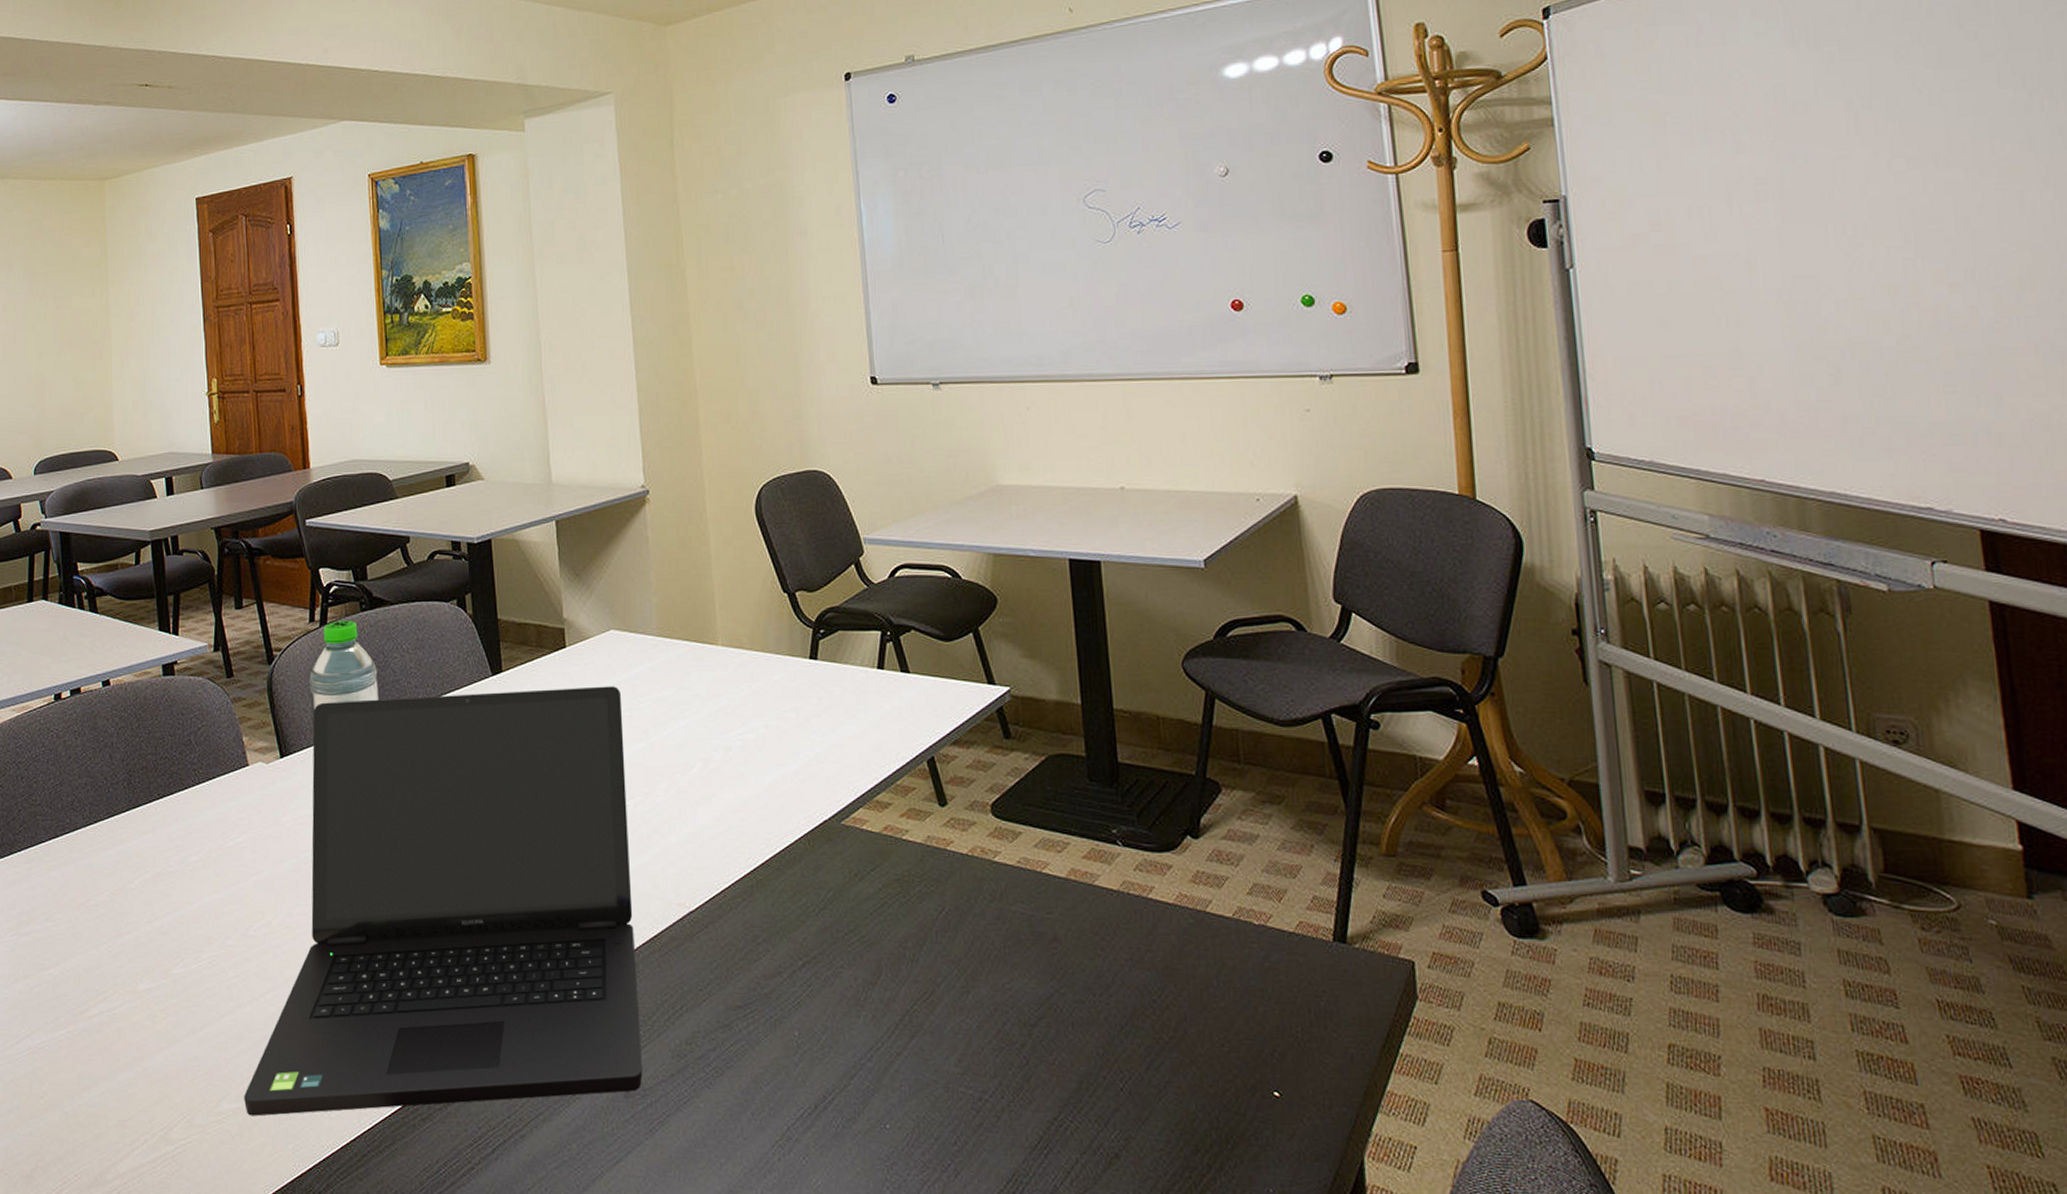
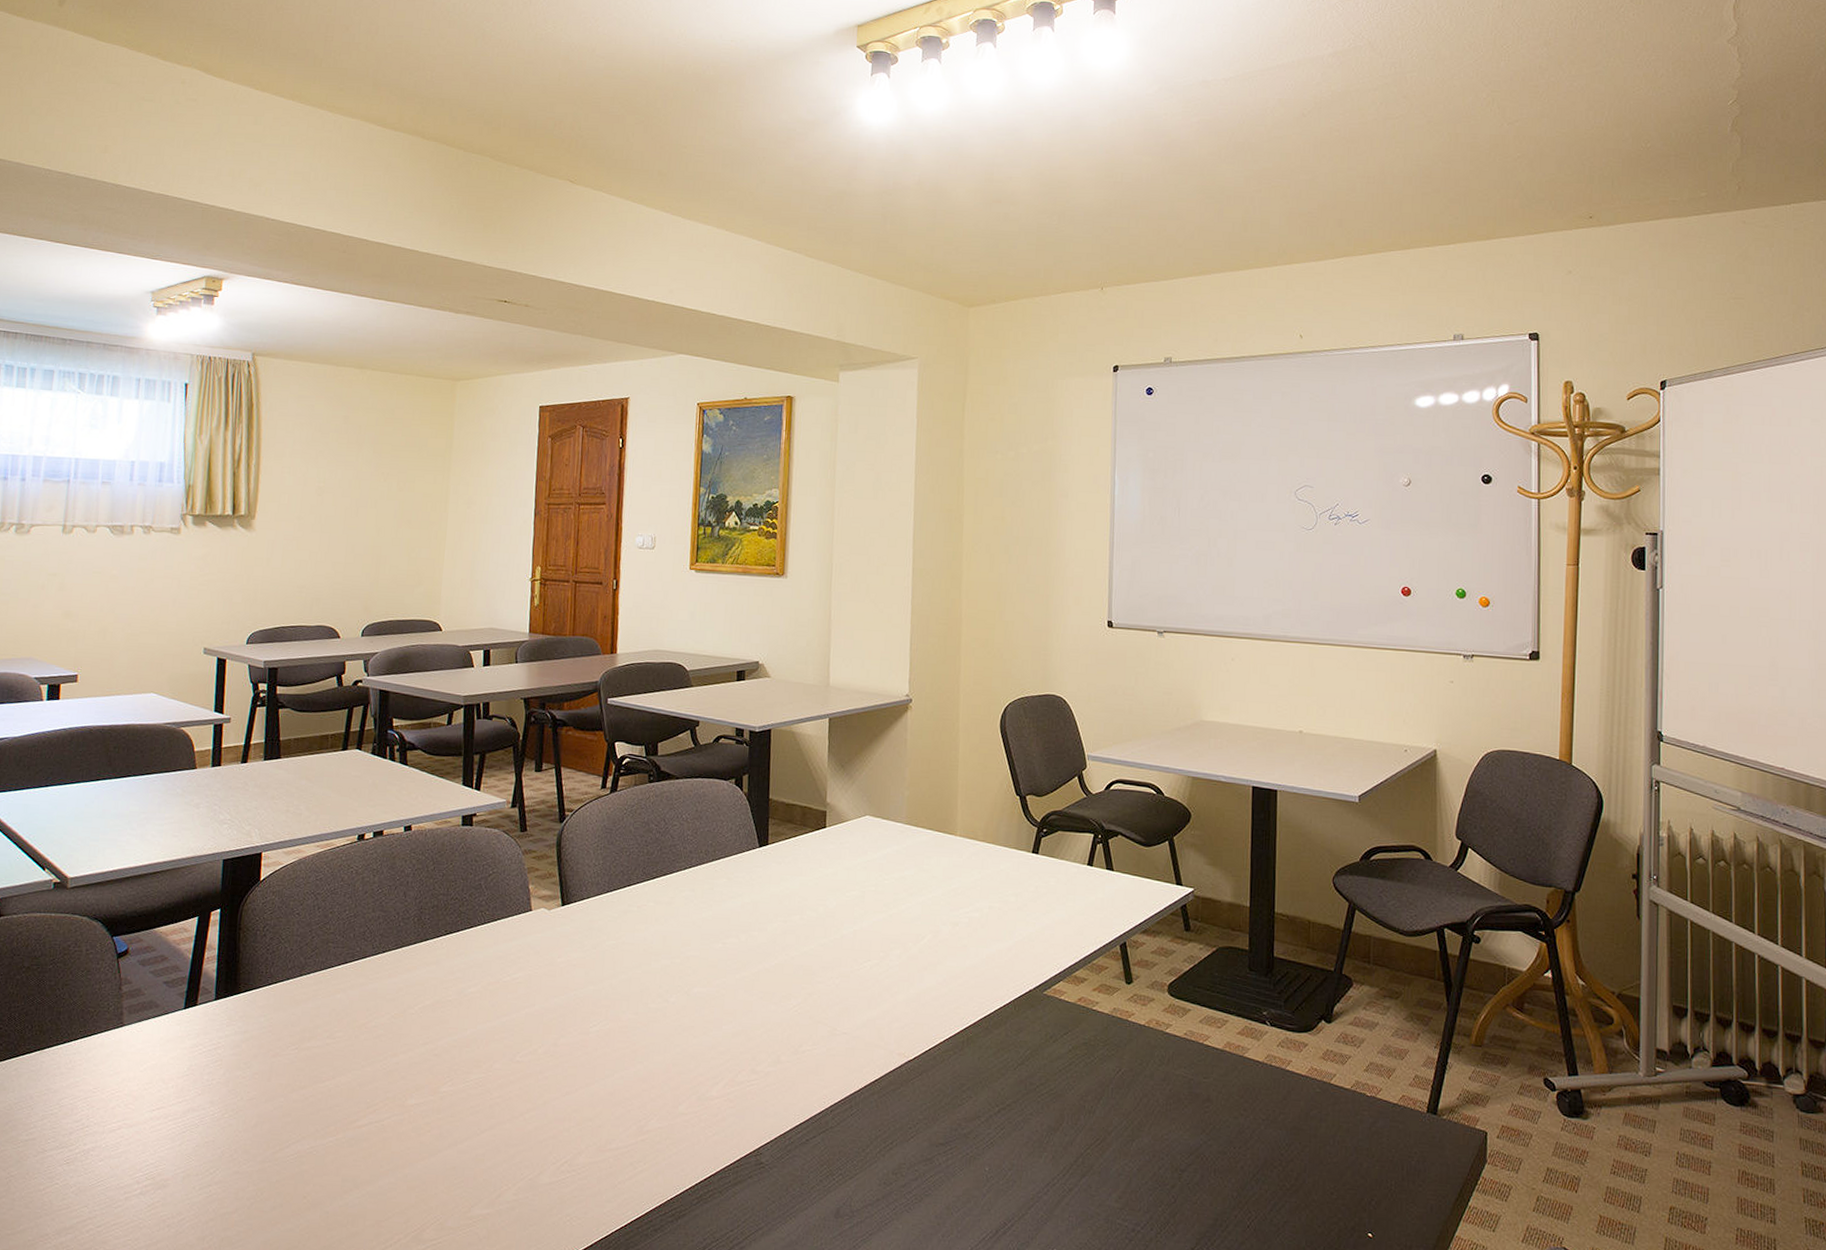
laptop: present [244,686,643,1116] -> none [494,859,869,1222]
water bottle: present [309,620,378,728] -> none [594,789,658,882]

